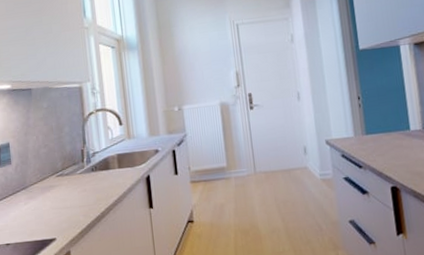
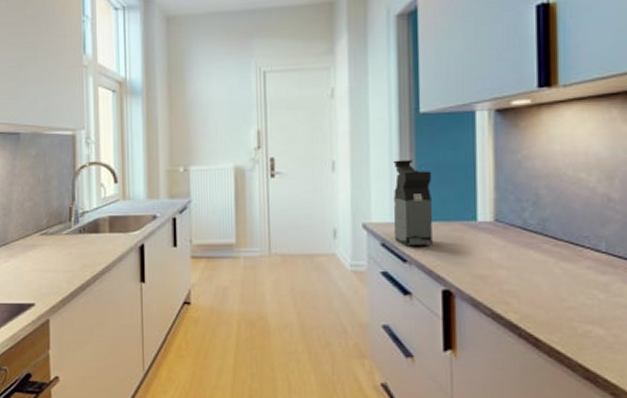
coffee maker: none [344,86,380,154] -> present [393,159,432,245]

